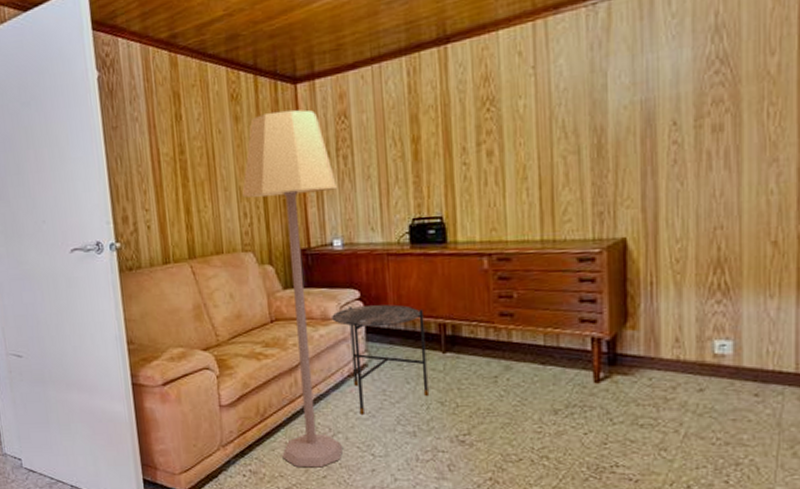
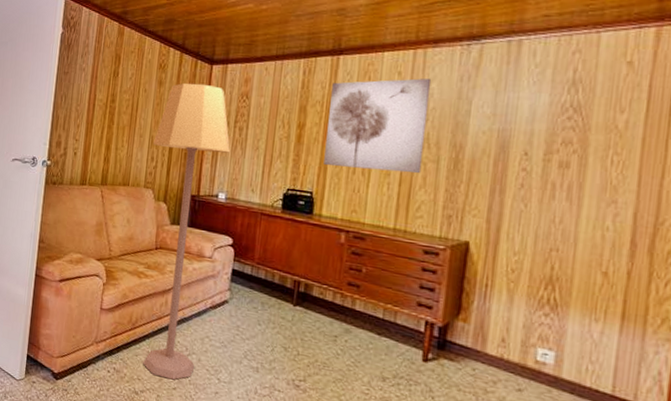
side table: present [332,304,428,414] -> none [206,250,283,343]
wall art: none [444,52,562,181] -> present [324,78,432,174]

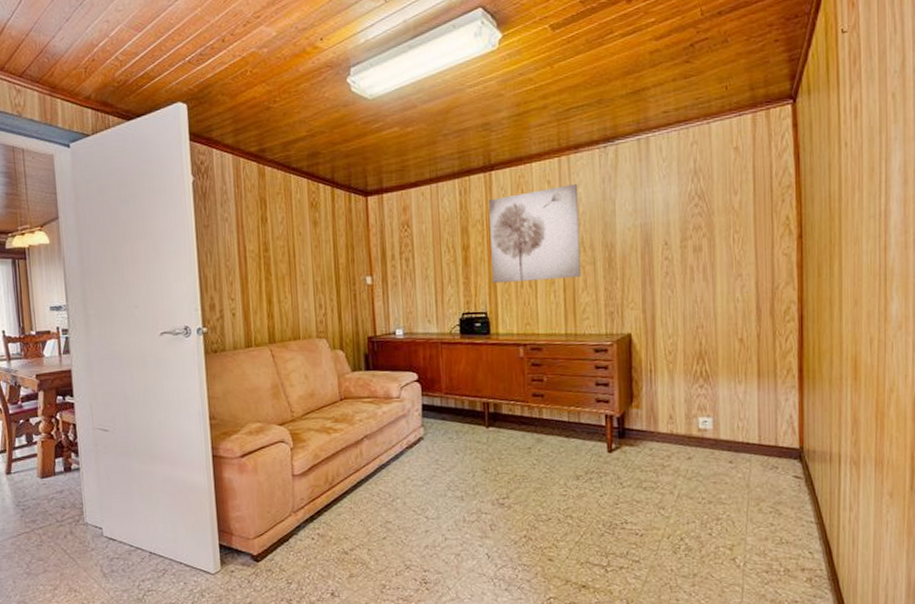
lamp: present [143,83,231,380] -> none [318,218,401,530]

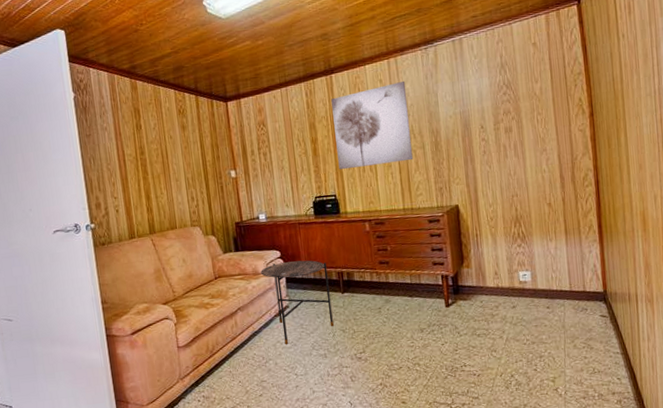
side table: none [393,386,474,481] -> present [261,260,334,344]

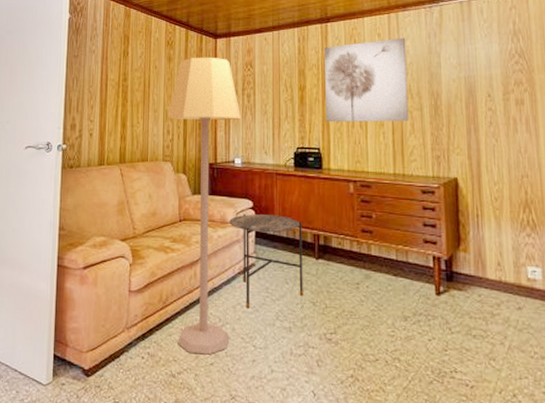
lamp: none [189,120,274,390] -> present [168,57,242,355]

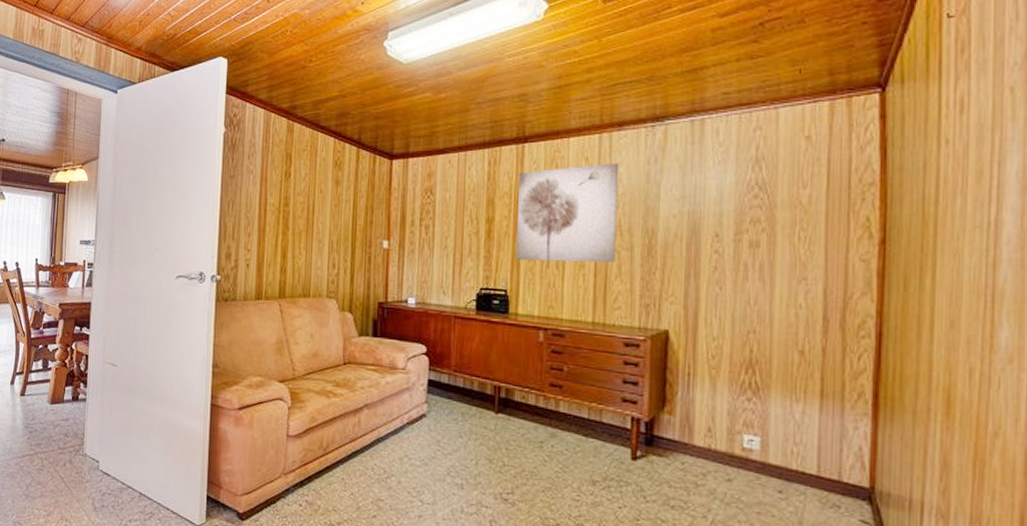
lamp: present [168,57,242,355] -> none [334,180,418,507]
side table: present [229,214,303,308] -> none [399,360,482,461]

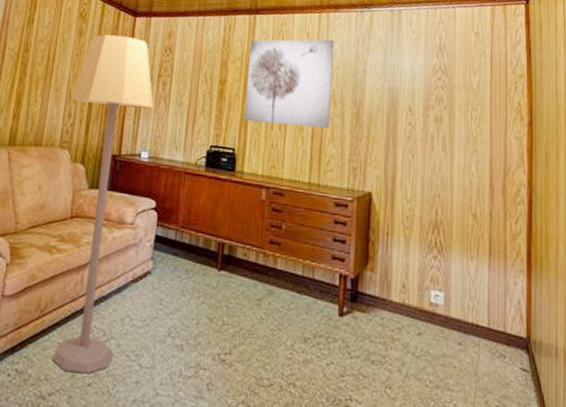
lamp: none [334,180,418,507] -> present [52,34,154,374]

